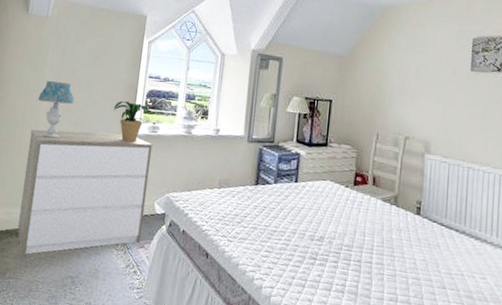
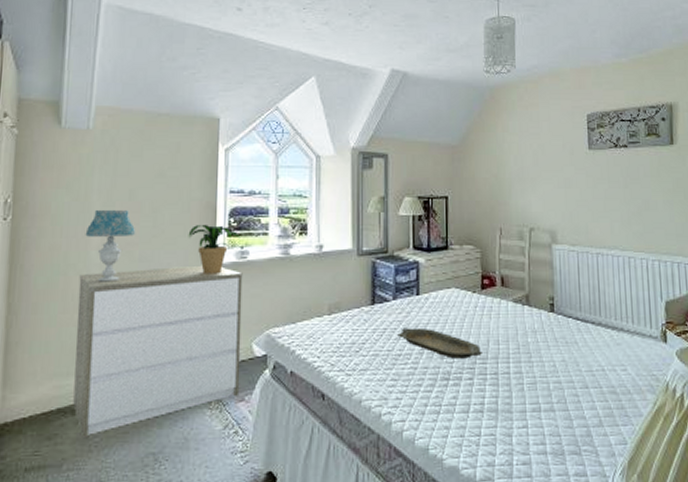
serving tray: none [275,208,349,244] -> present [397,327,482,359]

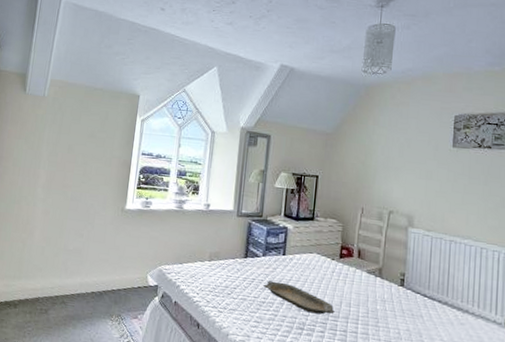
dresser: present [73,265,243,437] -> none [16,204,146,326]
table lamp: present [85,210,136,282] -> none [35,158,71,213]
potted plant: present [188,225,241,274] -> none [107,177,147,217]

